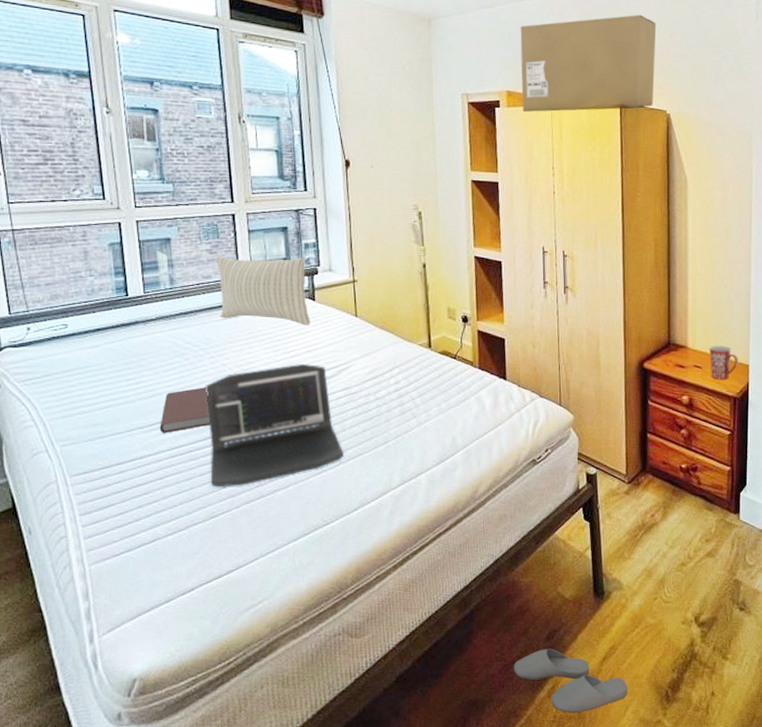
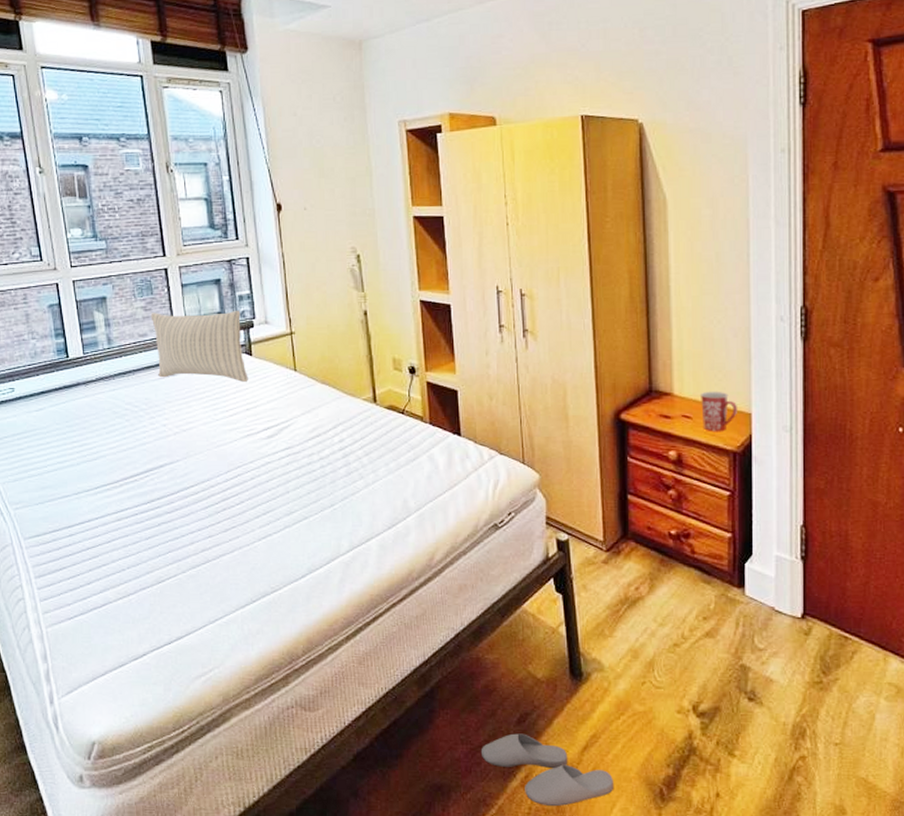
book: present [159,387,210,433] -> none [105,449,153,496]
laptop: present [205,363,344,486] -> none [146,422,289,550]
box: present [520,14,657,113] -> none [462,10,623,136]

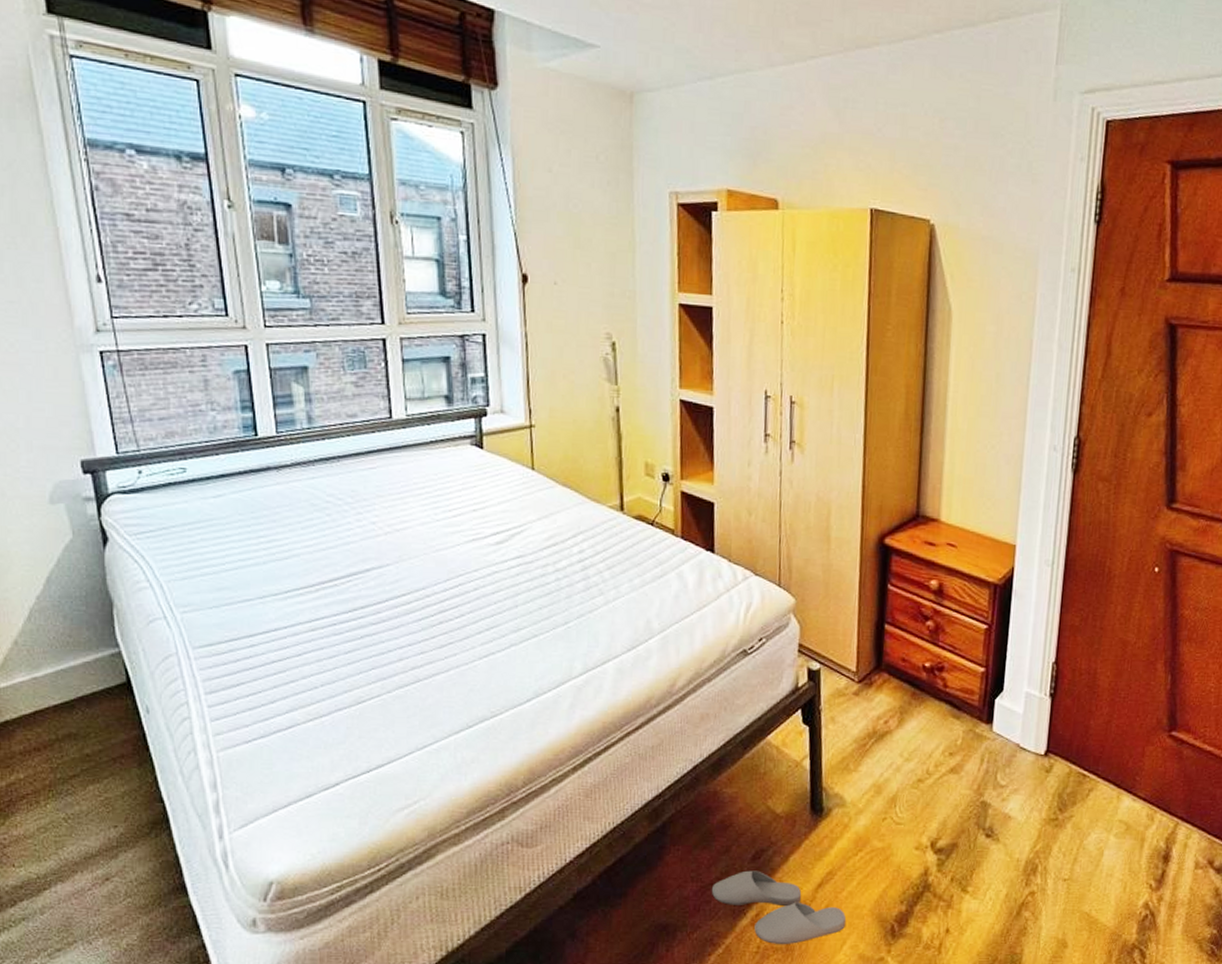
pillow: present [150,311,248,383] -> none [362,390,477,480]
mug: present [699,391,737,432] -> none [966,519,1003,563]

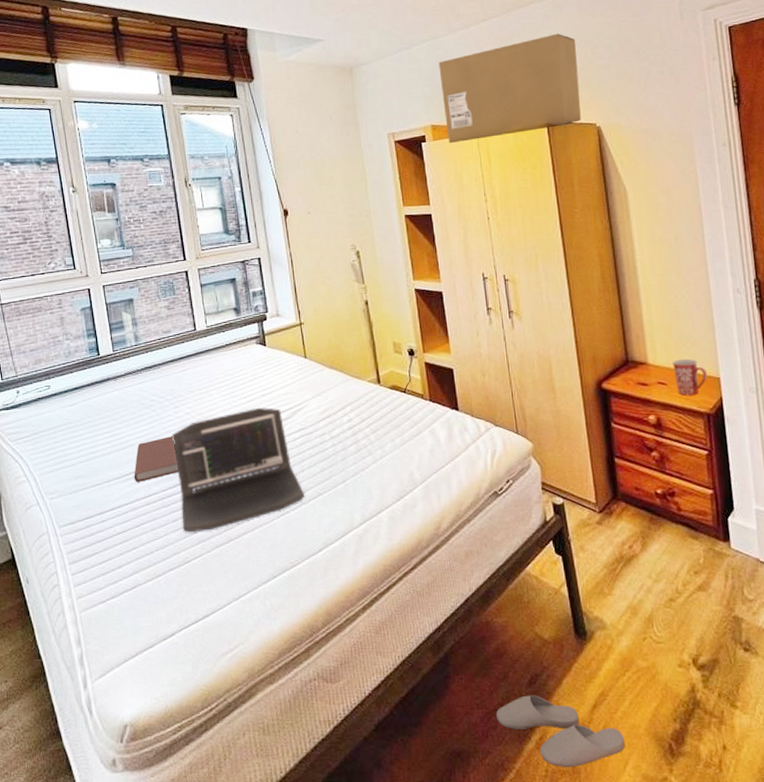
book: none [297,549,357,602] -> present [134,436,179,482]
laptop: none [350,524,515,667] -> present [171,407,304,532]
box: none [746,91,924,218] -> present [438,33,581,144]
mug: none [966,519,1003,563] -> present [672,358,707,397]

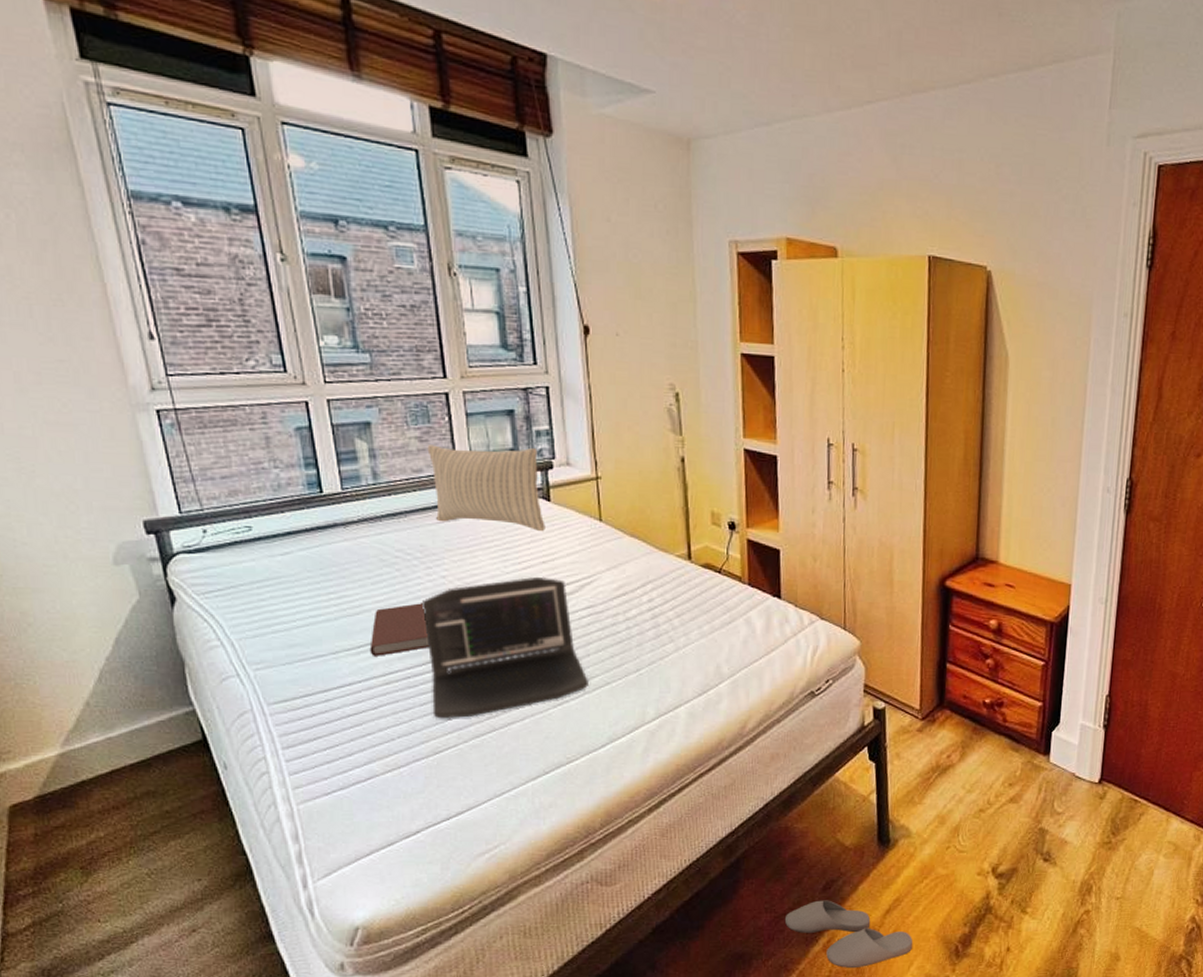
pillow: none [173,306,263,371] -> present [427,445,545,532]
box: present [438,33,581,144] -> none [804,137,980,267]
mug: present [672,358,707,397] -> none [1024,560,1059,602]

